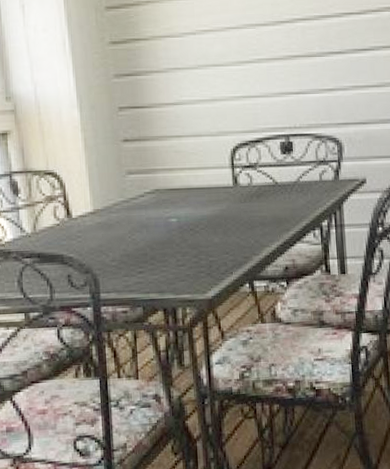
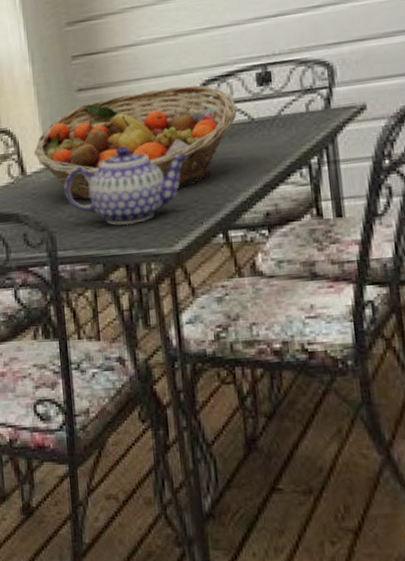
fruit basket: none [79,147,264,246] -> present [33,85,237,200]
teapot: none [108,198,222,272] -> present [64,146,189,226]

